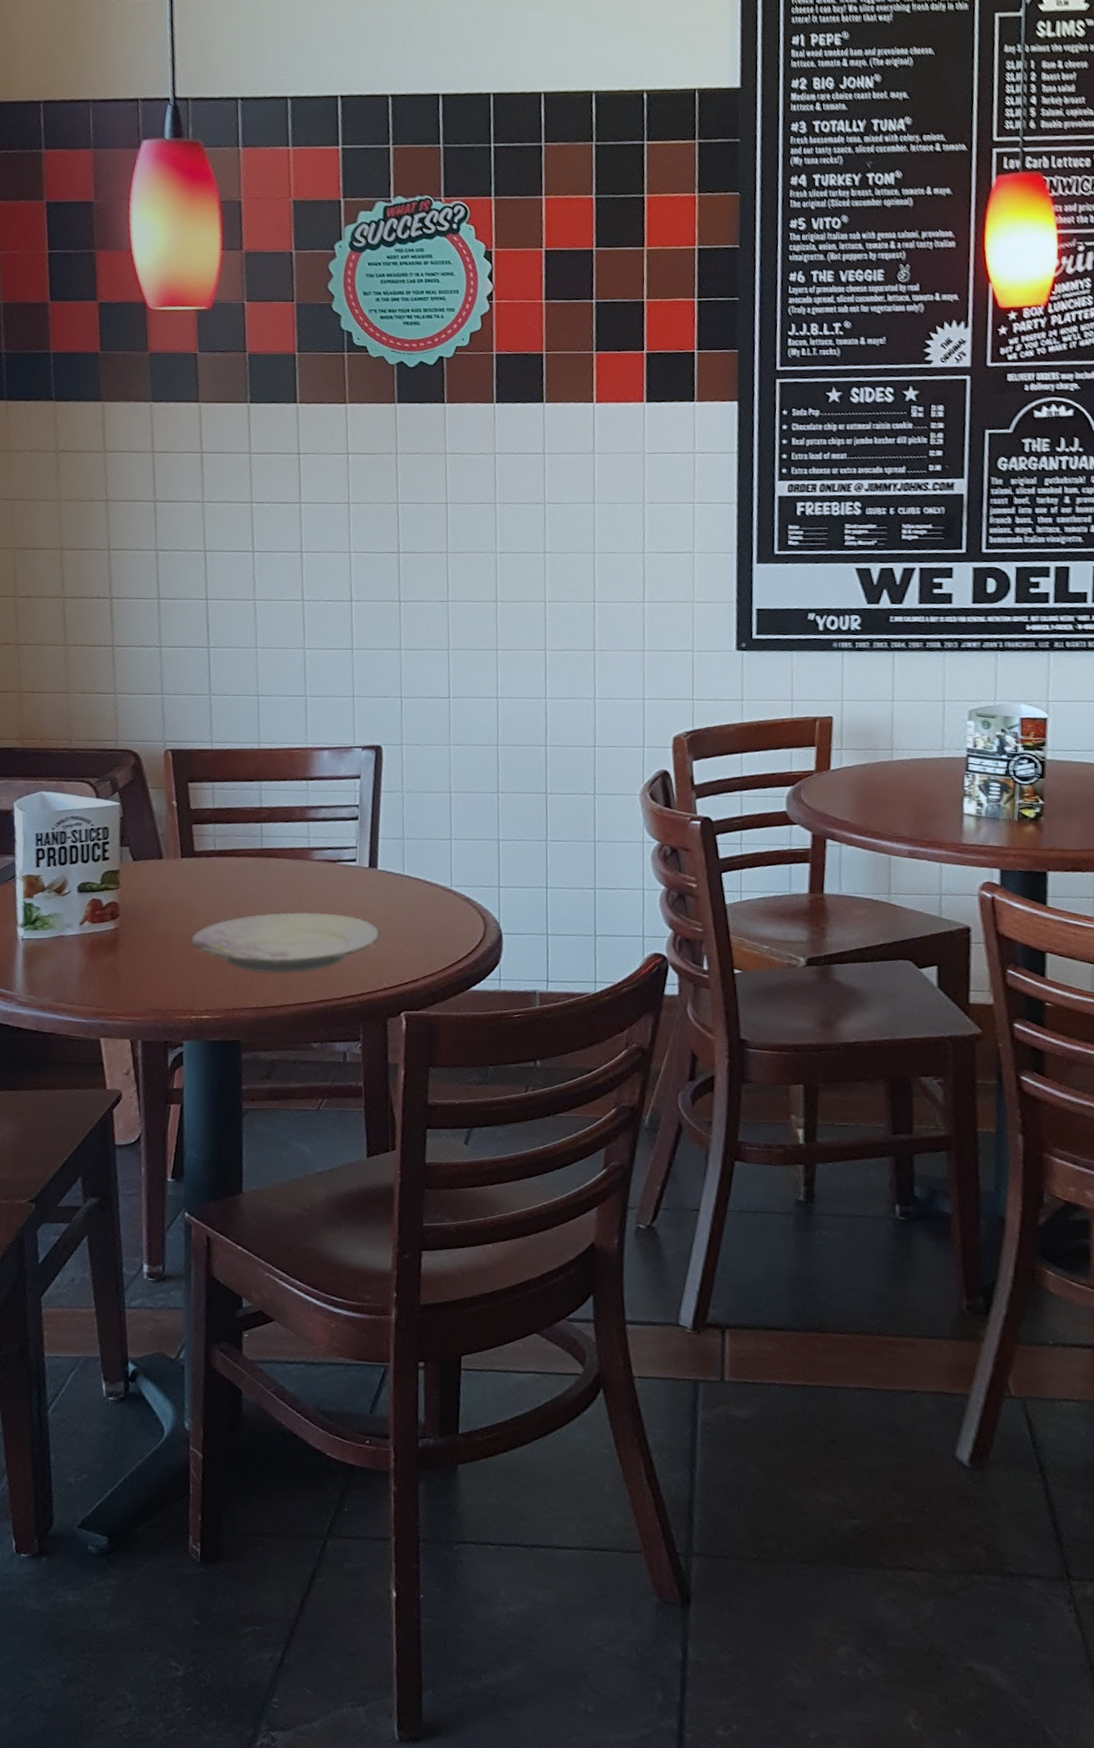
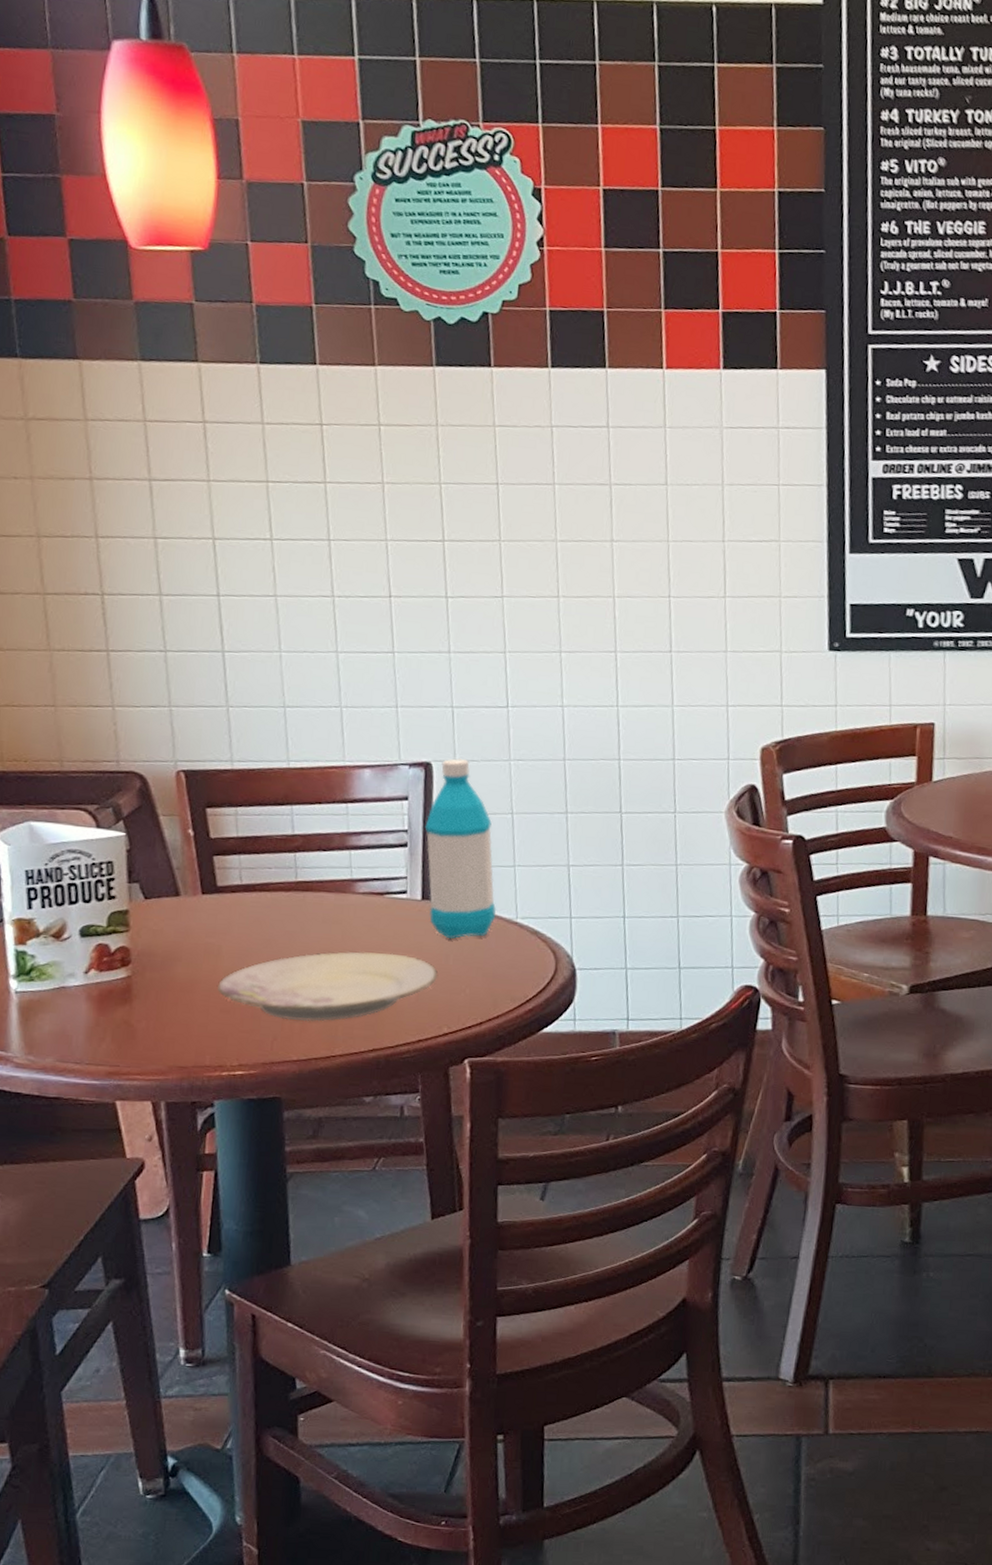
water bottle: none [374,743,434,904] -> present [425,758,497,939]

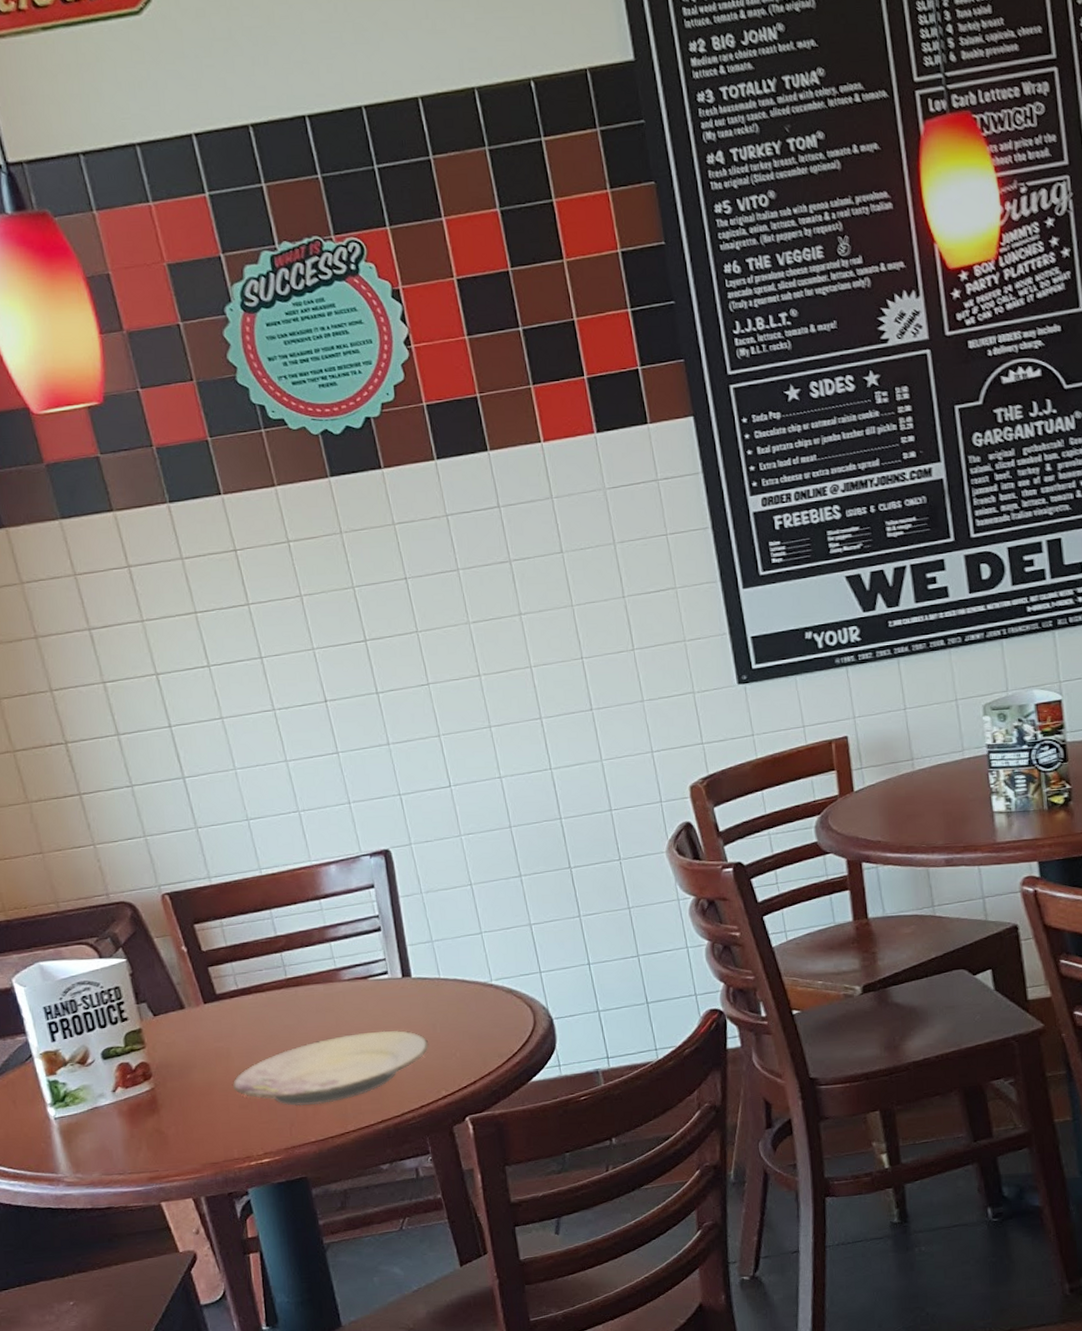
water bottle: present [425,758,497,939] -> none [393,841,472,1010]

